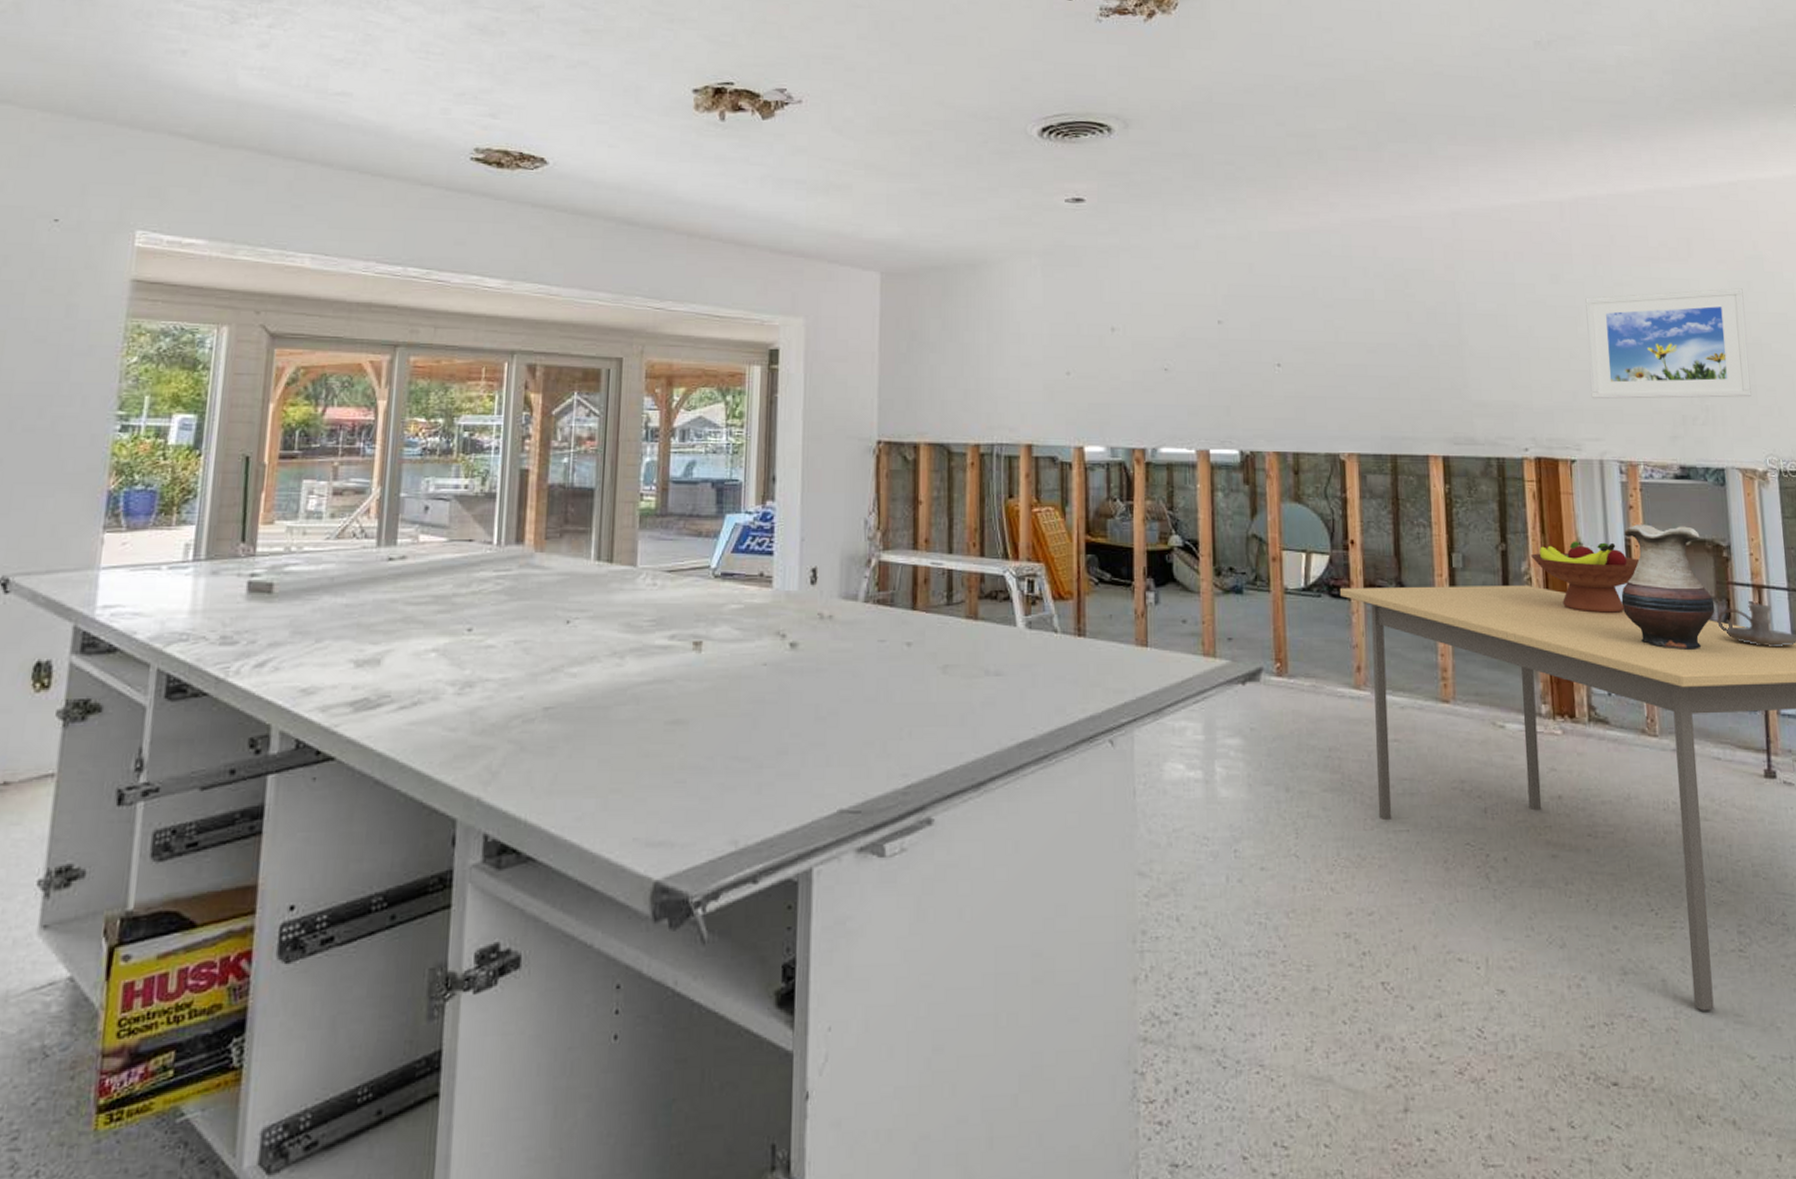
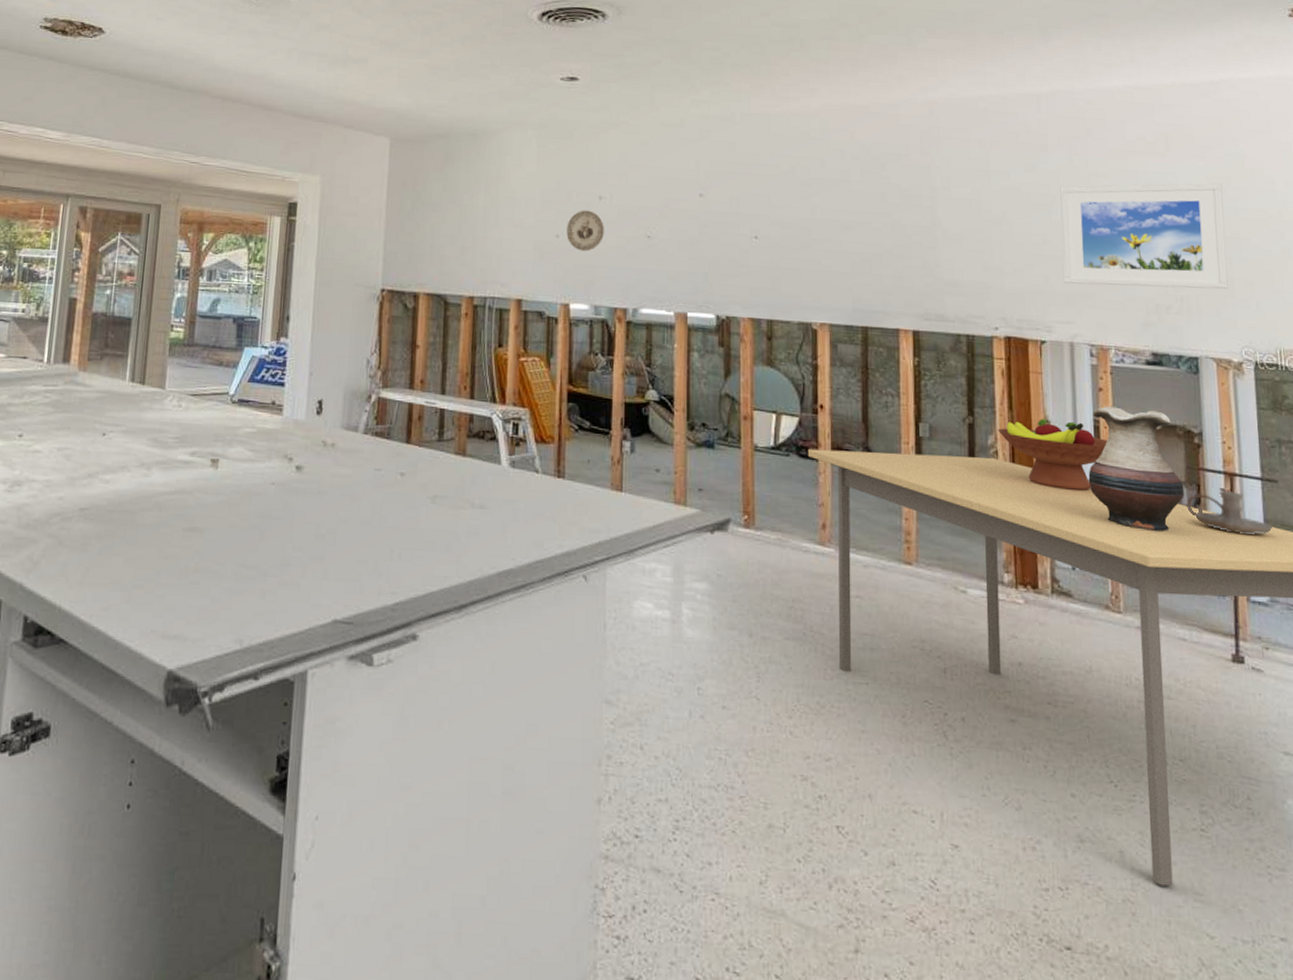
decorative plate: none [1078,343,1118,389] -> present [566,210,604,252]

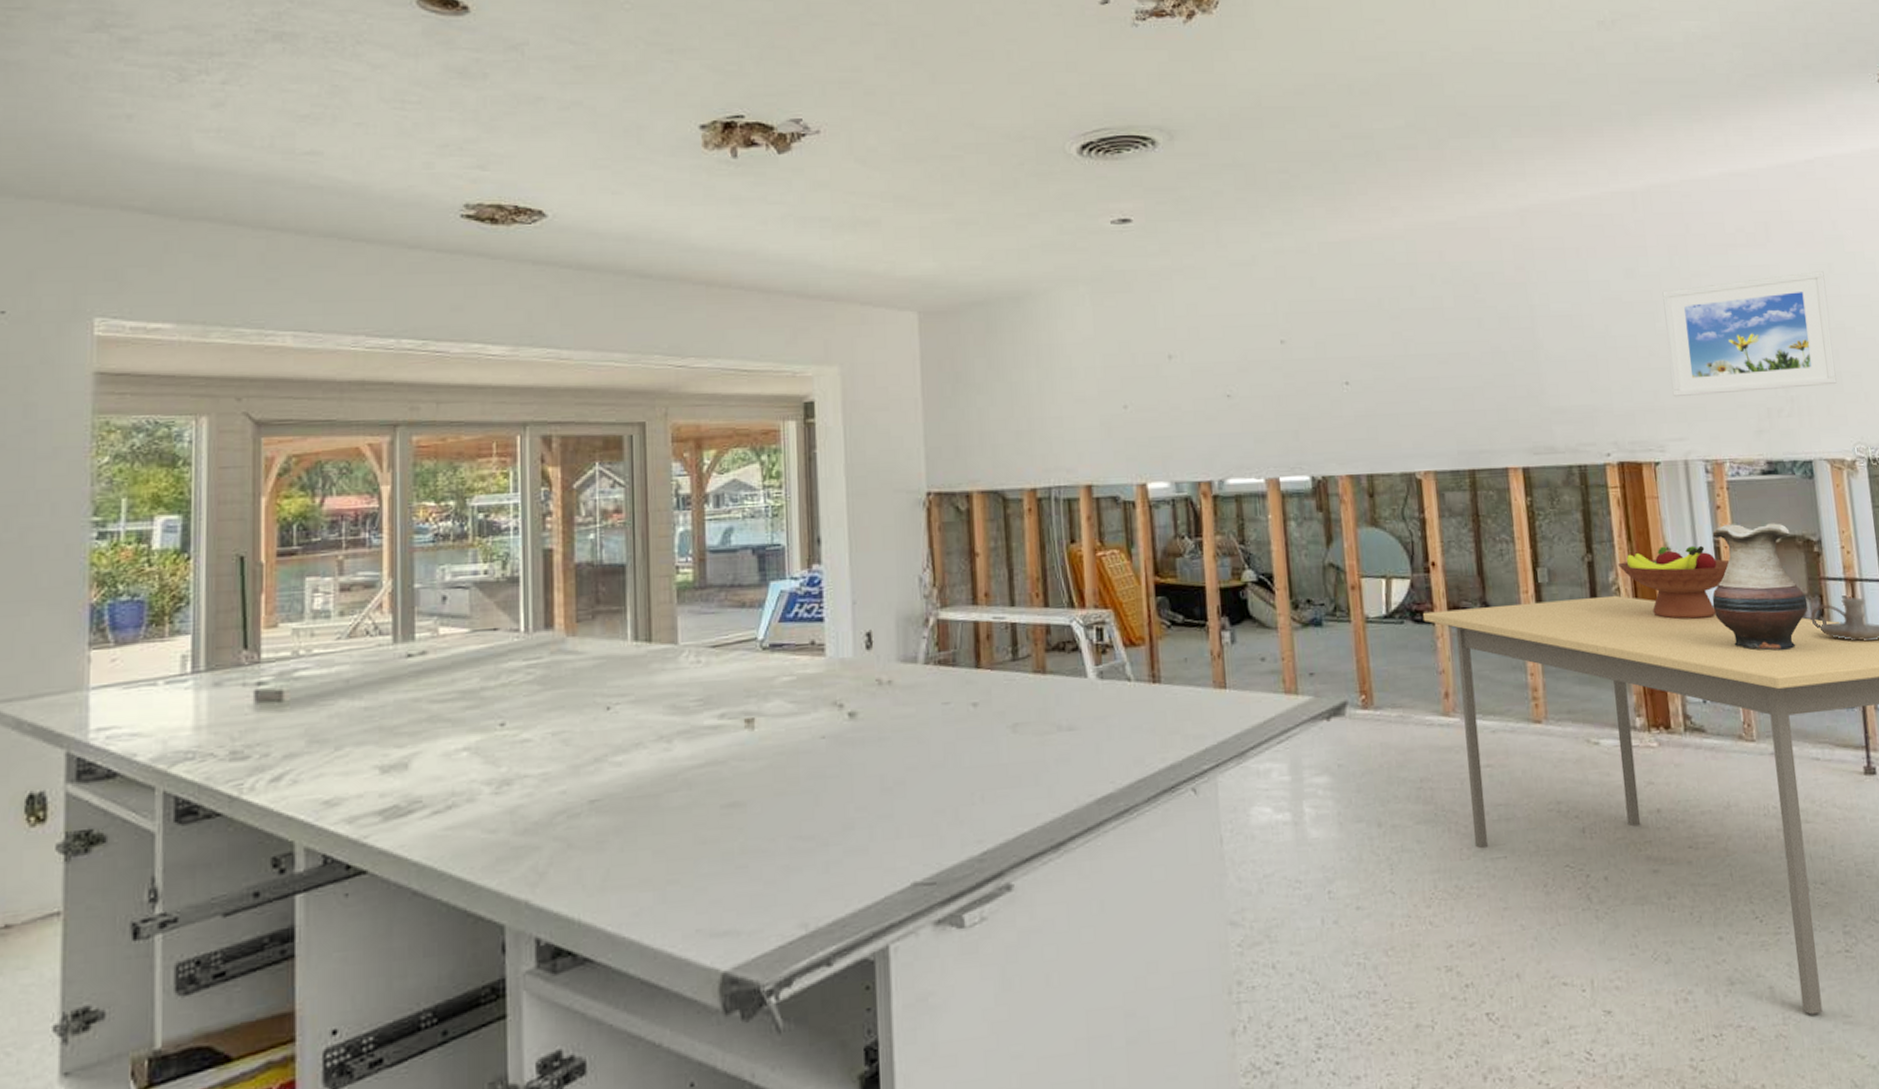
decorative plate: present [566,210,604,252] -> none [1135,373,1178,421]

